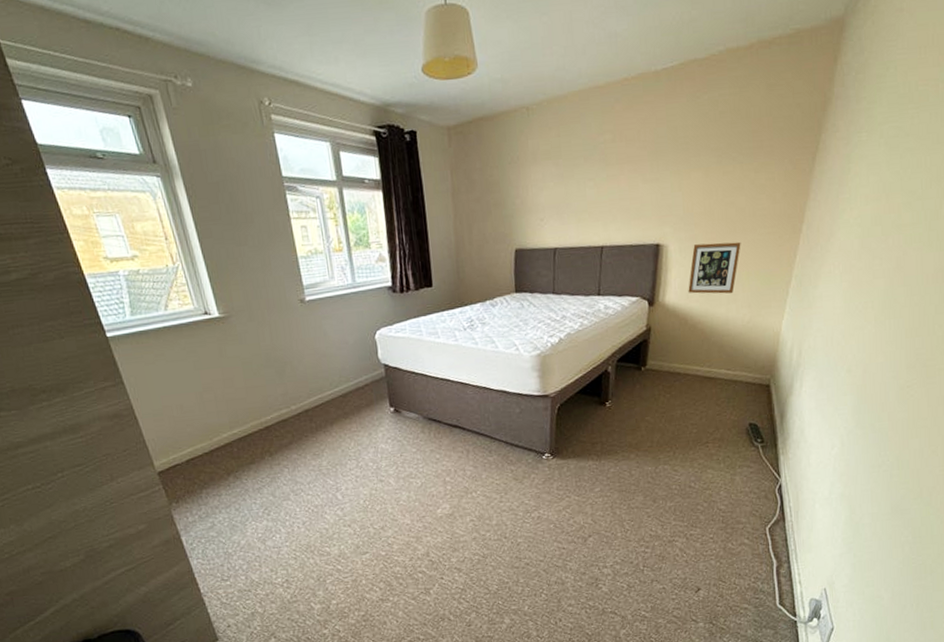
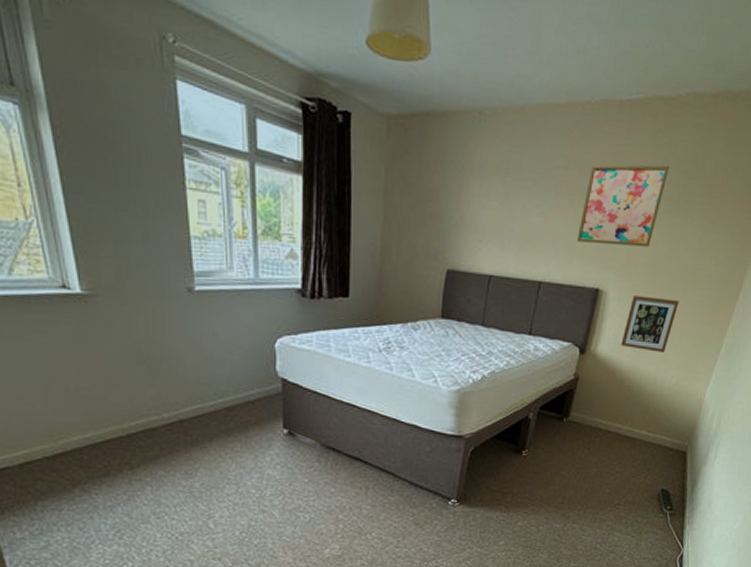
wall art: none [632,120,713,205] -> present [577,164,670,247]

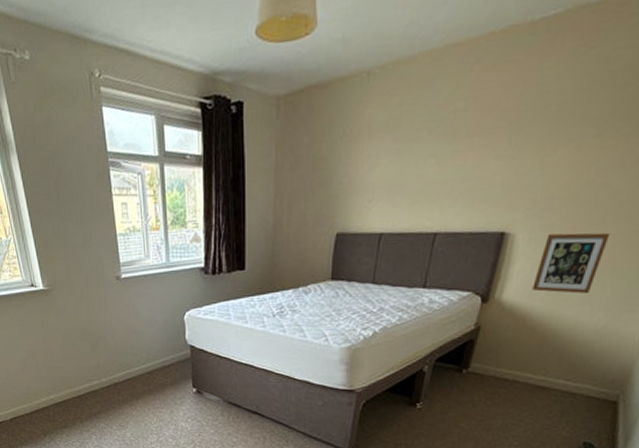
wall art: present [577,164,670,247] -> none [479,81,598,186]

